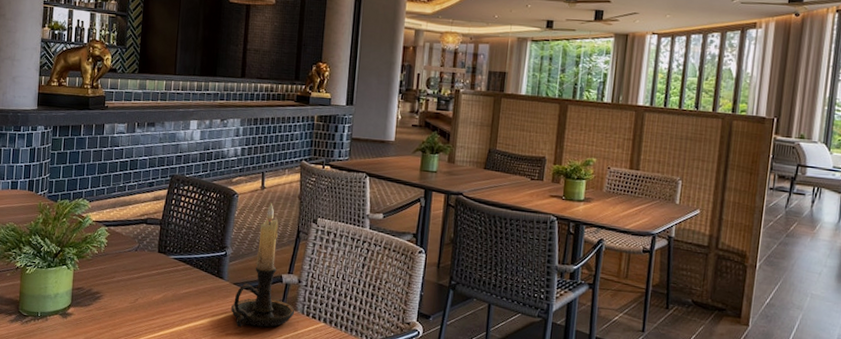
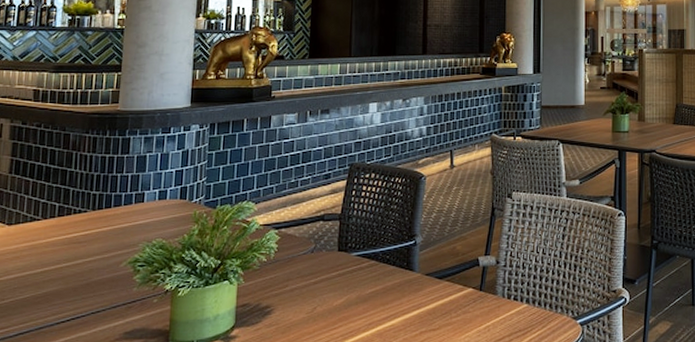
candle holder: present [231,202,295,327] -> none [424,181,495,322]

